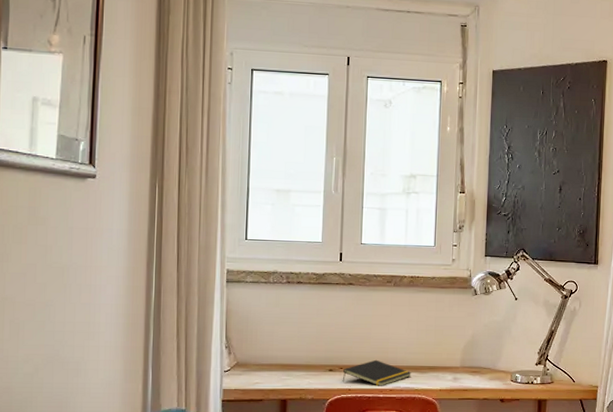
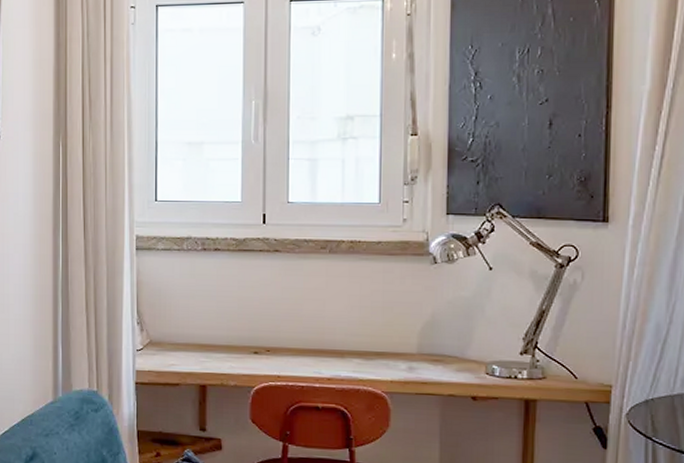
notepad: present [342,359,411,386] -> none [269,341,354,374]

